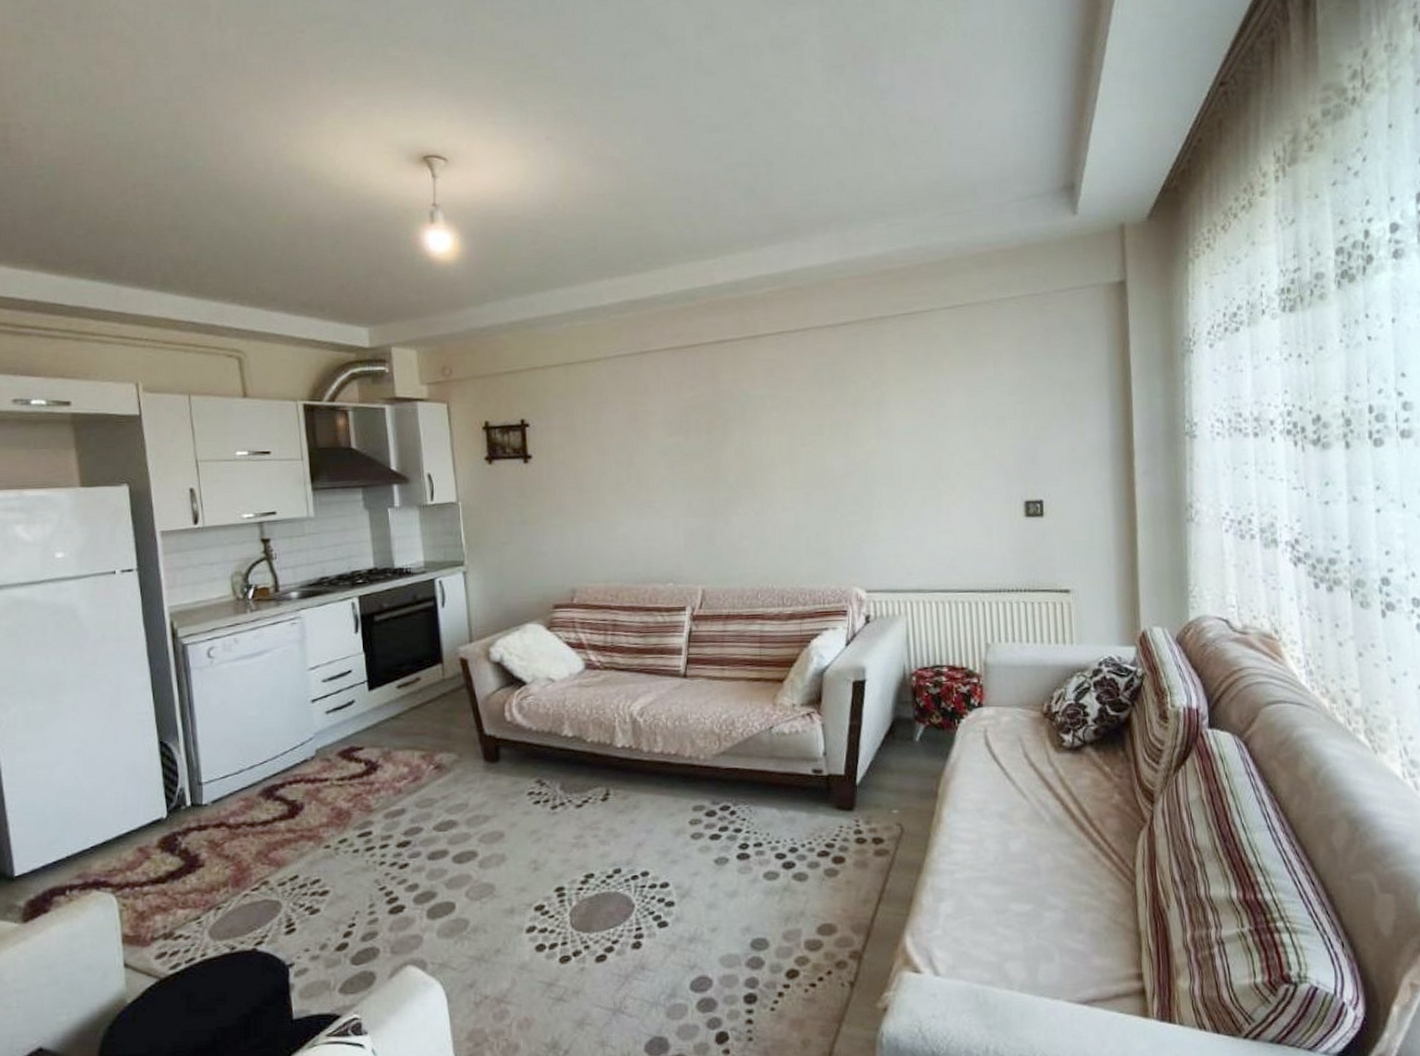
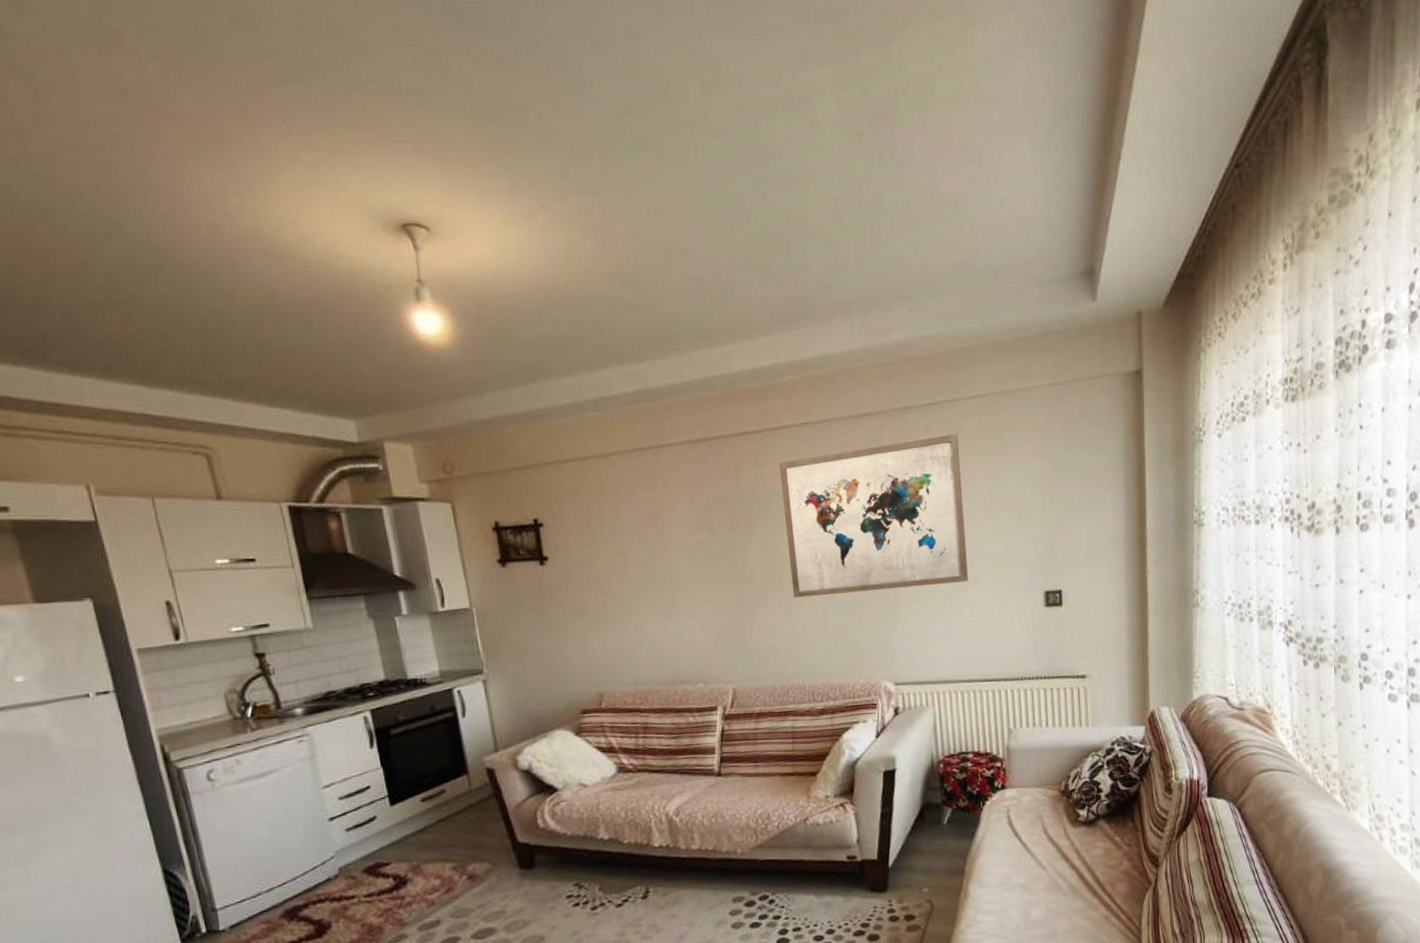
wall art: none [755,342,944,501] -> present [779,433,968,598]

